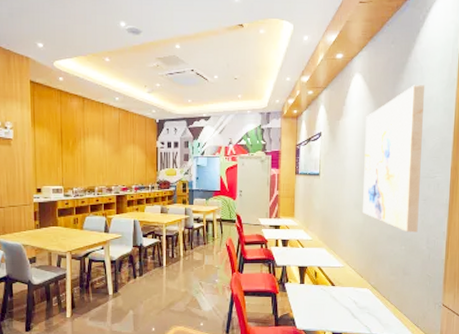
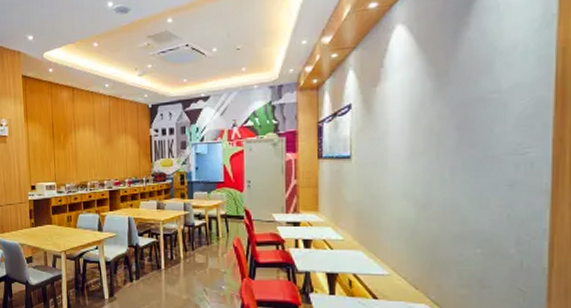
wall art: present [363,85,425,233] -> none [414,28,505,230]

